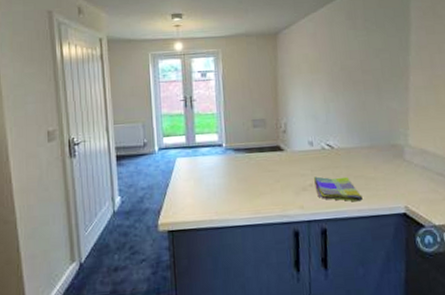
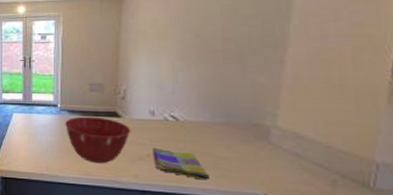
mixing bowl: none [231,152,294,201] -> present [65,116,131,164]

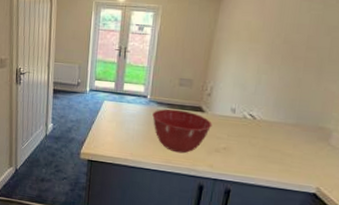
dish towel: present [153,147,210,180] -> none [228,141,274,173]

